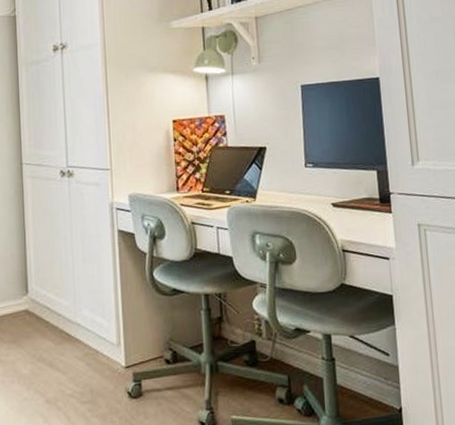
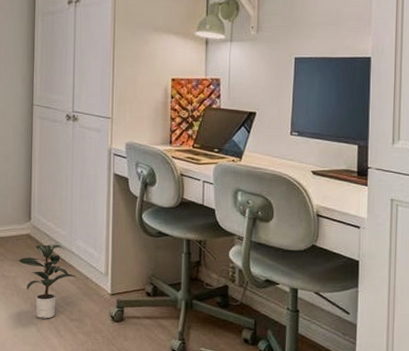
potted plant: none [16,317,86,406] -> present [18,244,77,319]

